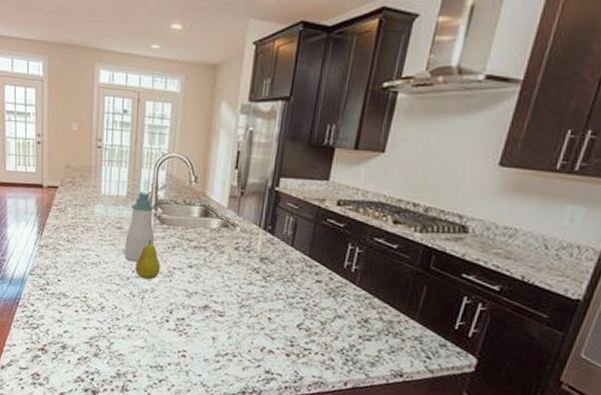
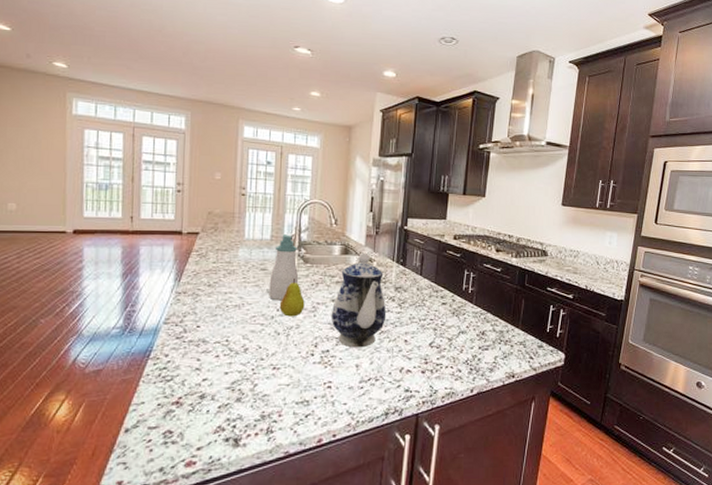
teapot: none [187,215,249,321] -> present [331,252,387,348]

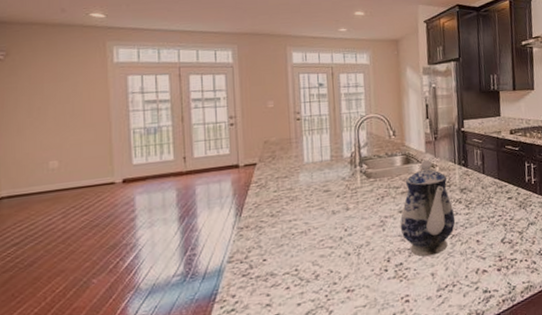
soap bottle: present [269,234,299,301] -> none [334,152,364,221]
fruit: present [279,277,305,317] -> none [346,194,373,235]

